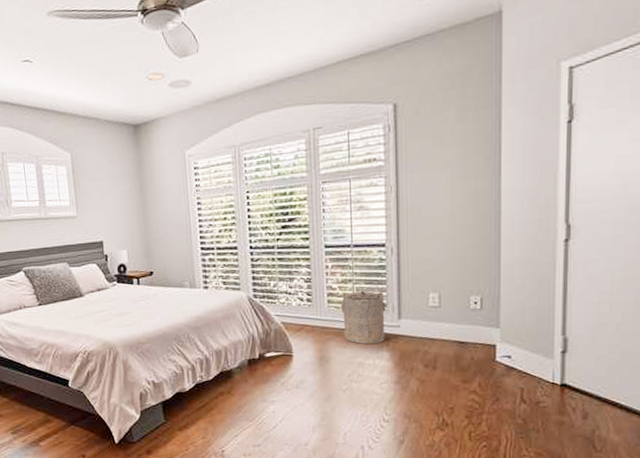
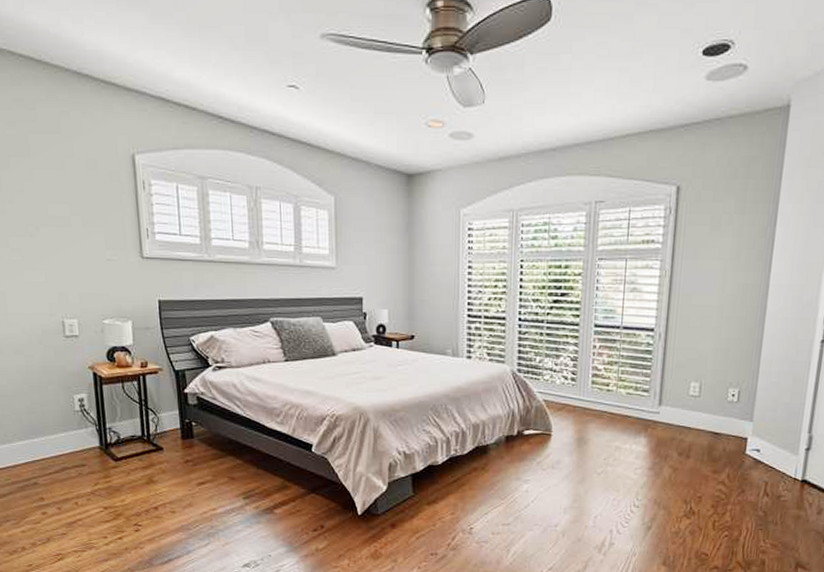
laundry hamper: present [341,291,387,345] -> none [604,374,650,429]

